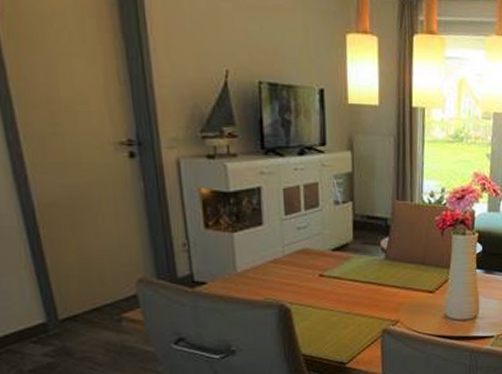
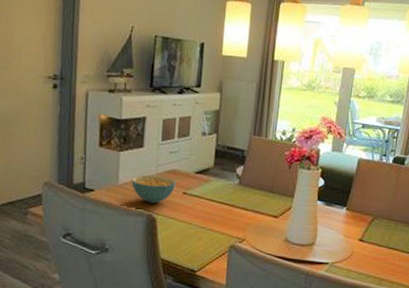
cereal bowl: none [253,257,310,291] -> present [131,174,176,203]

